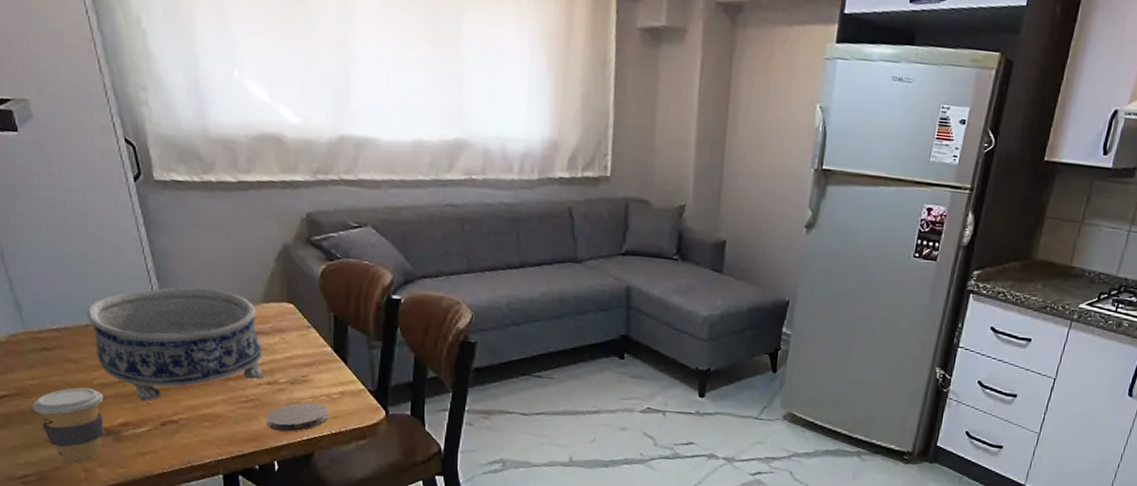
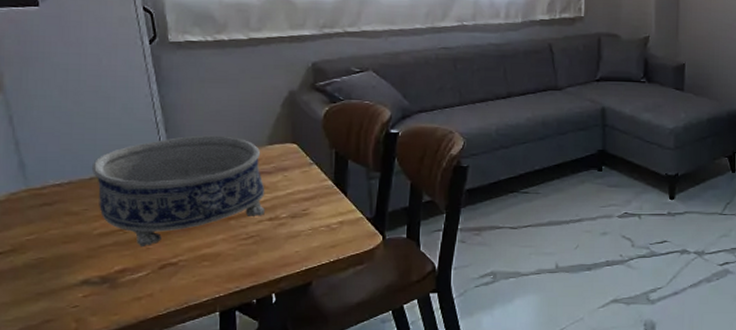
coffee cup: present [32,387,104,464] -> none [27,238,102,315]
coaster: present [266,402,327,432] -> none [266,234,326,264]

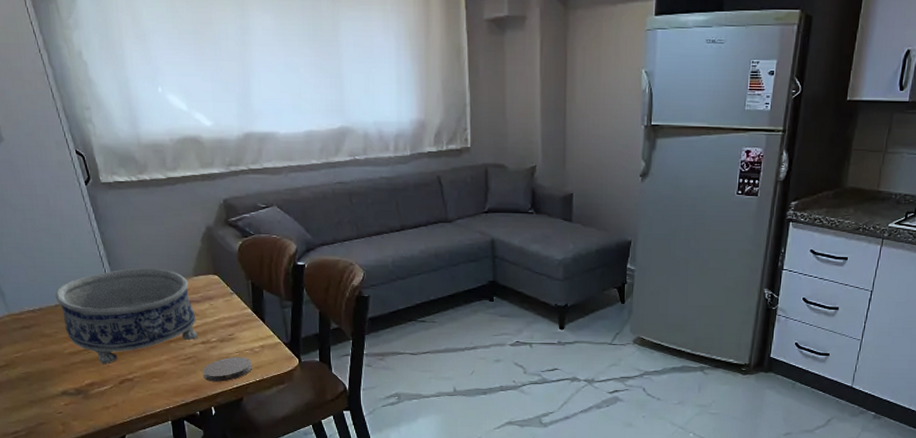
coaster: none [266,234,326,264] -> present [203,356,252,382]

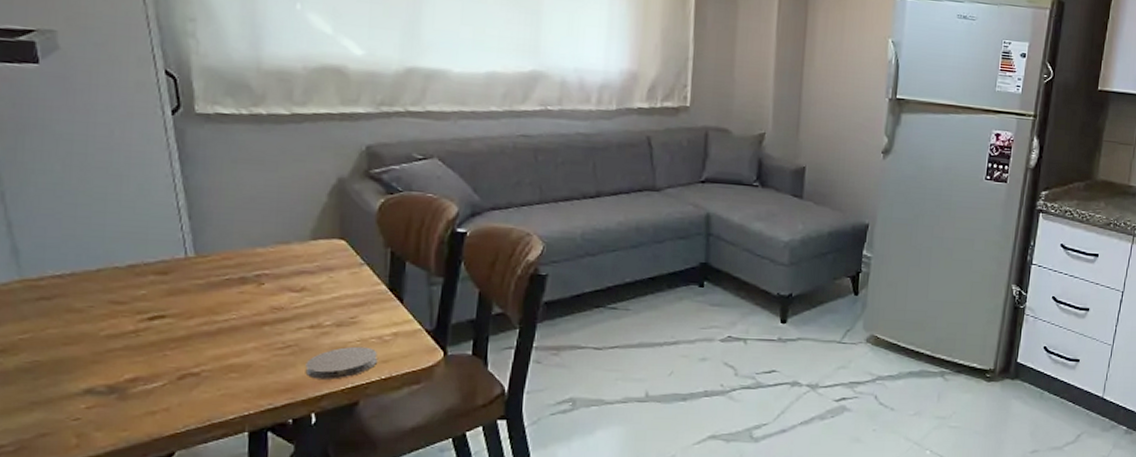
decorative bowl: present [55,268,198,364] -> none [98,225,307,352]

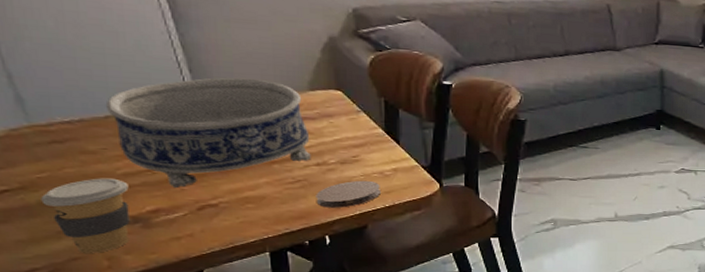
coffee cup: none [19,340,110,429] -> present [41,178,130,253]
decorative bowl: none [98,225,307,352] -> present [105,77,311,187]

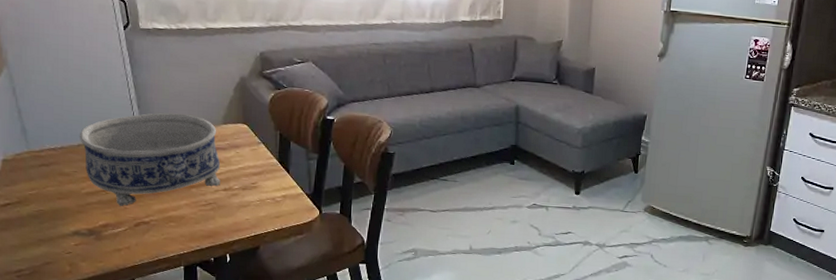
coffee cup: present [41,178,130,253] -> none [30,196,89,259]
coaster: present [316,180,380,208] -> none [221,205,272,230]

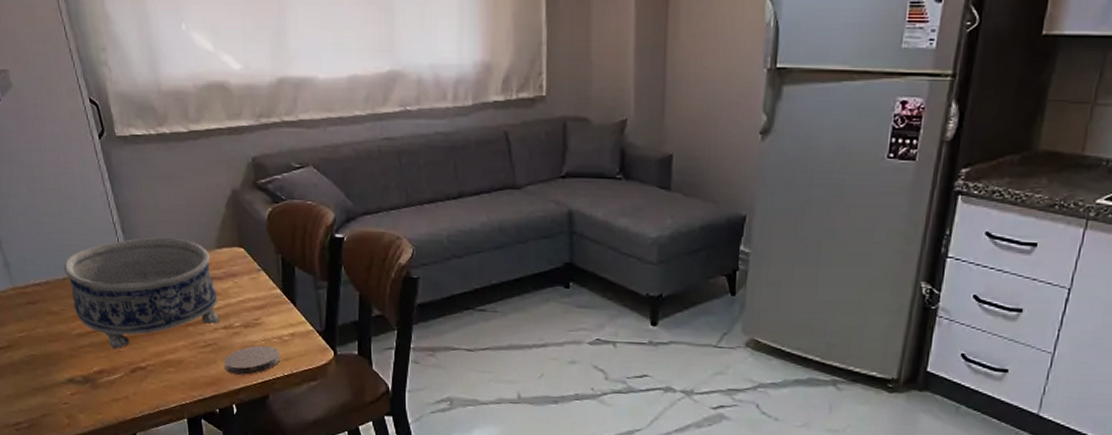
coaster: none [221,205,272,230] -> present [224,345,280,375]

